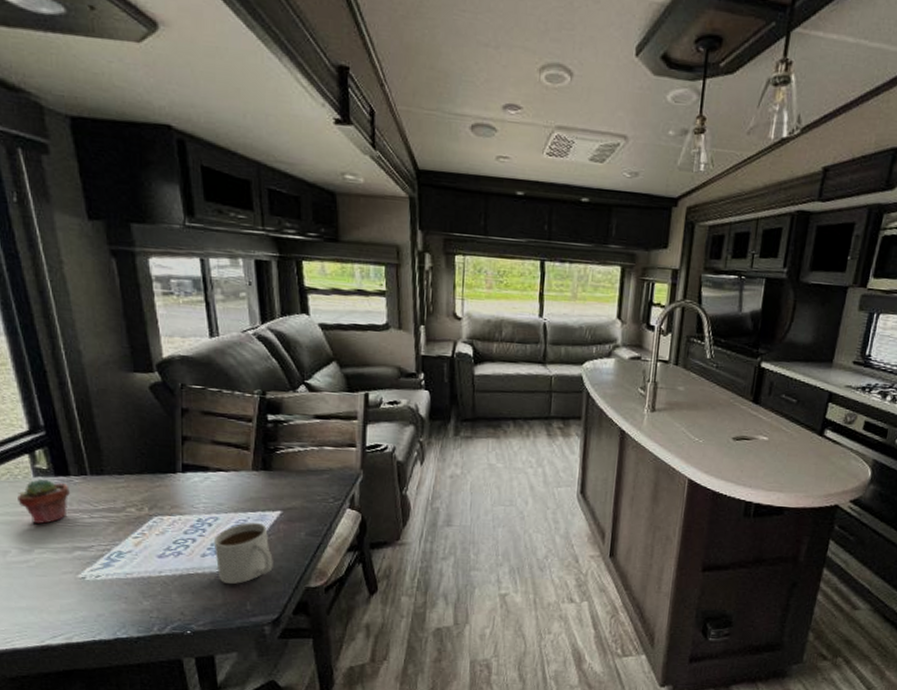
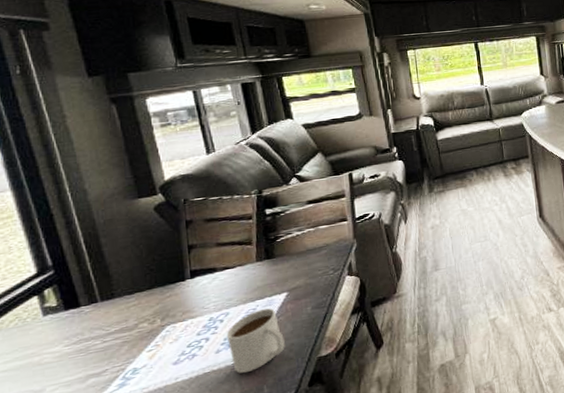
potted succulent: present [17,479,70,524] -> none [26,315,81,362]

